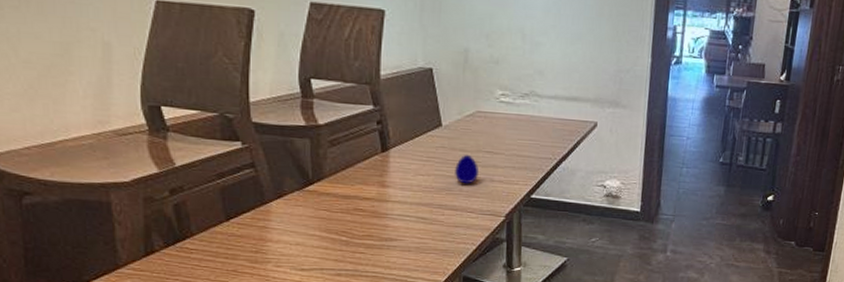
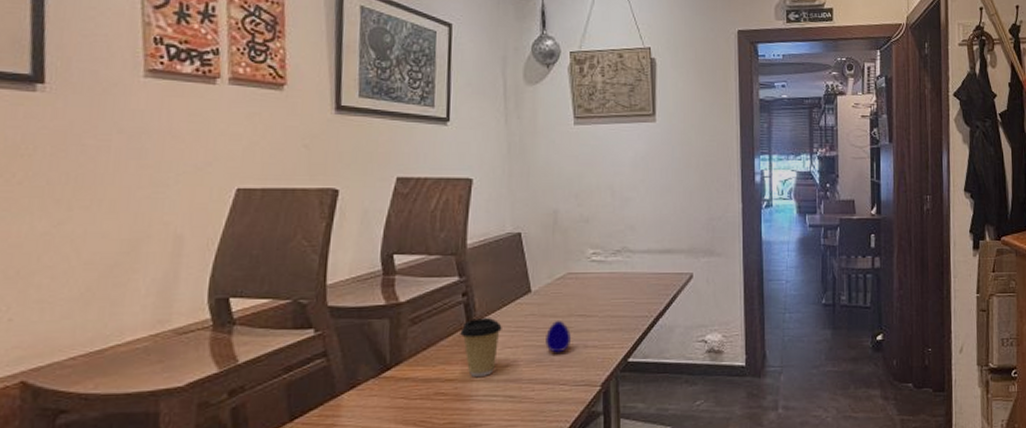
coffee cup: none [376,146,415,199] -> present [460,318,502,378]

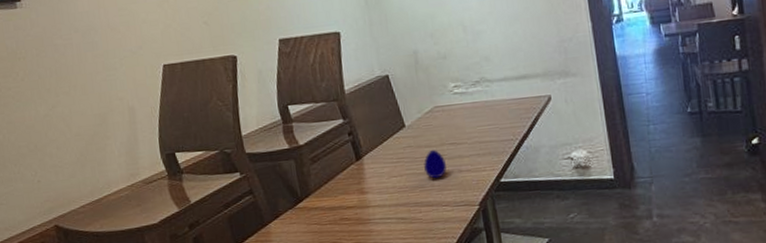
coffee cup: present [460,318,502,378] -> none [352,152,386,204]

